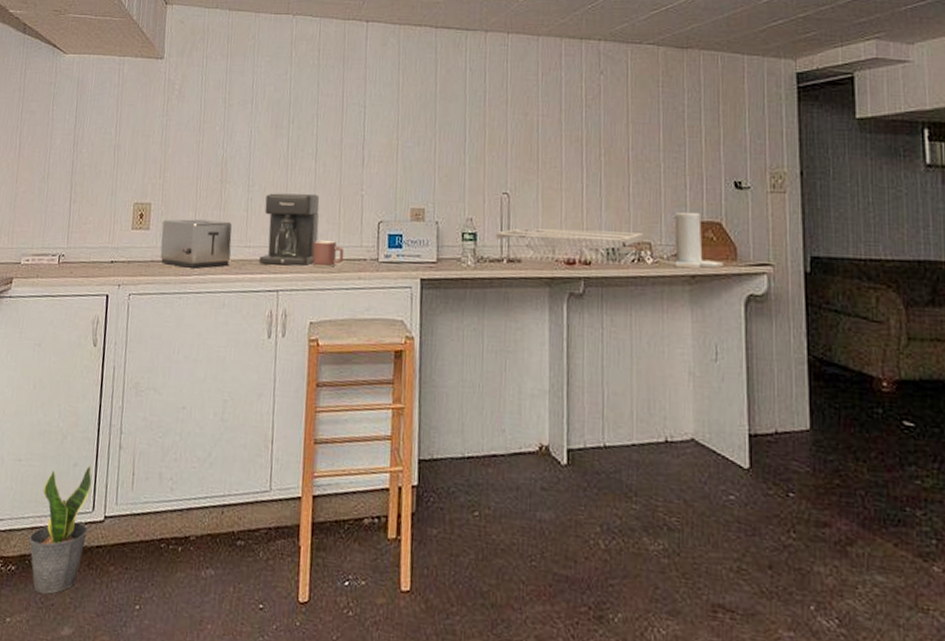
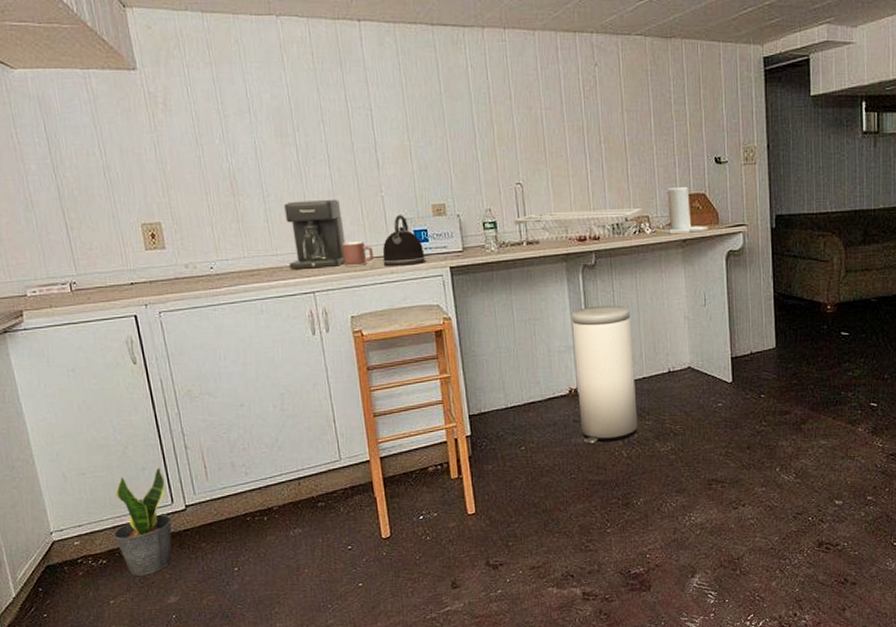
toaster: present [160,219,232,268] -> none [178,233,259,281]
kettle: none [352,215,396,273] -> present [382,214,425,267]
pedal bin: none [549,344,622,525] -> present [571,305,638,445]

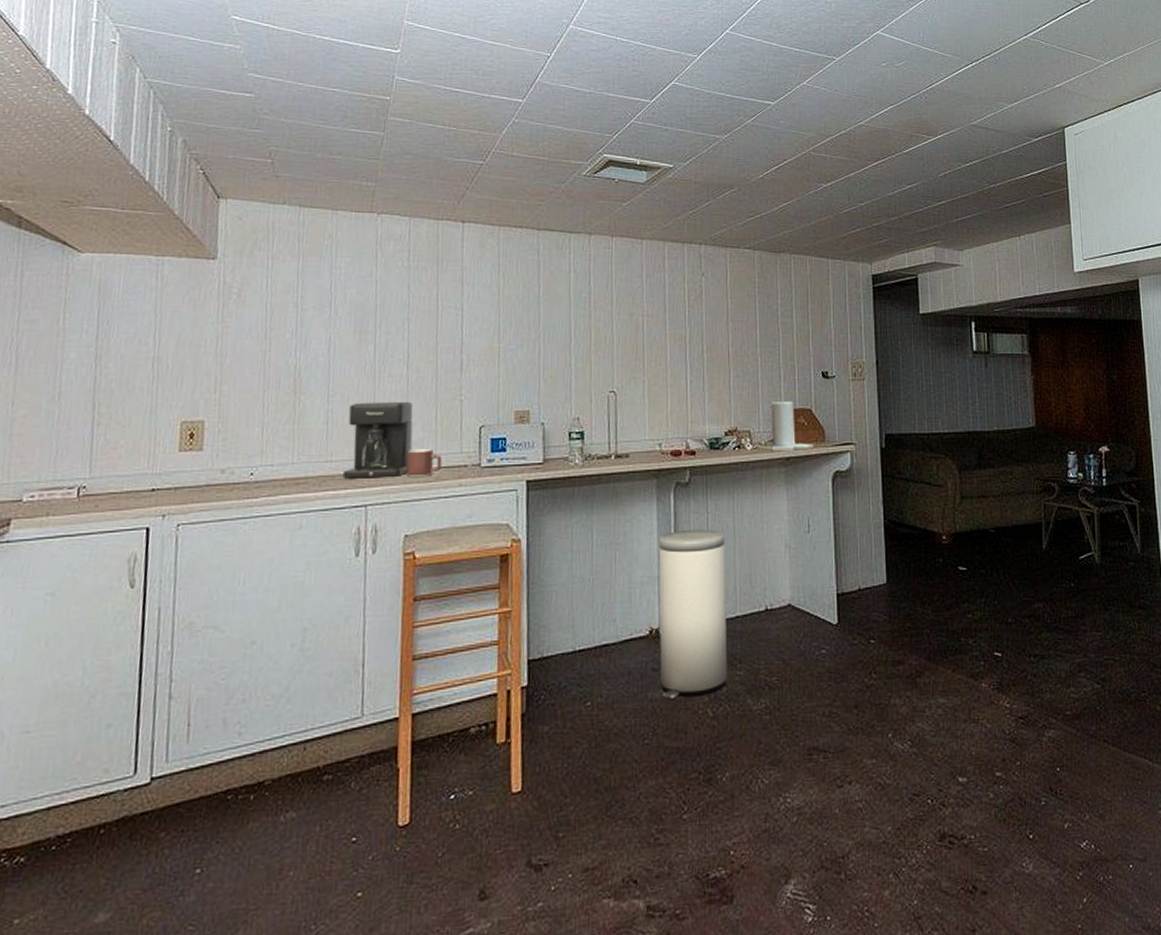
potted plant: present [112,466,173,576] -> none [43,722,133,881]
kettle: present [382,214,425,267] -> none [451,420,500,479]
dish rack: present [514,208,642,241] -> none [603,422,743,455]

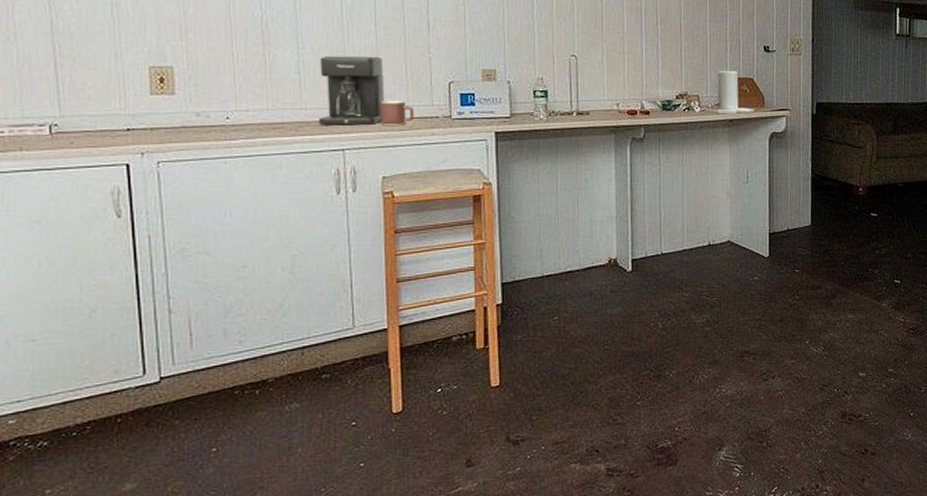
pedal bin: present [658,529,728,700] -> none [616,178,676,315]

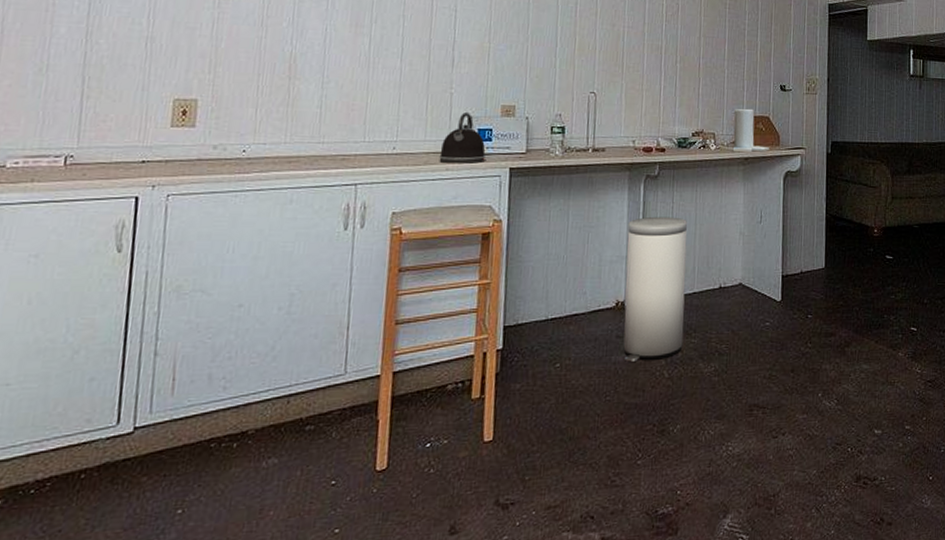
coffee maker: present [318,55,385,126] -> none [334,90,405,161]
mug: present [380,101,415,127] -> none [395,135,431,161]
kettle: none [424,76,470,129] -> present [439,111,486,165]
pedal bin: none [616,178,676,315] -> present [623,216,688,363]

